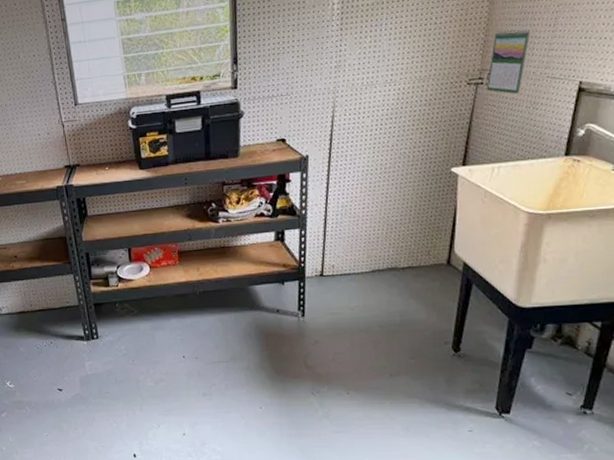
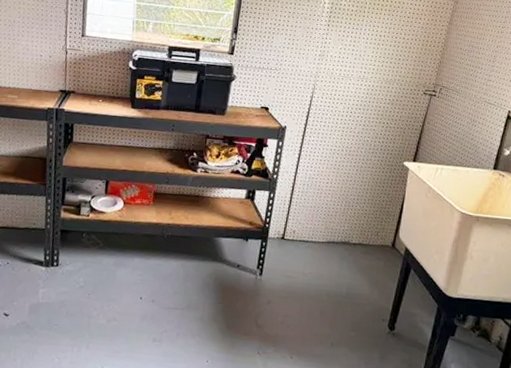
calendar: present [486,29,531,95] -> none [438,56,476,111]

